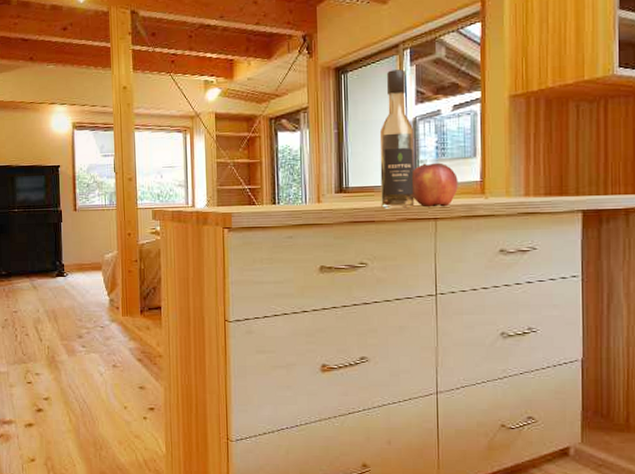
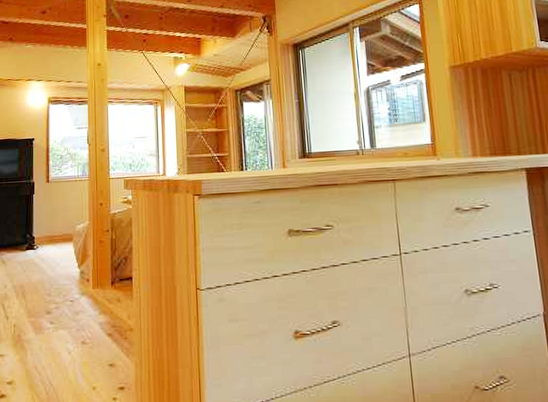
bottle: present [379,69,415,210] -> none [336,45,374,173]
fruit: present [412,162,458,208] -> none [369,127,412,170]

